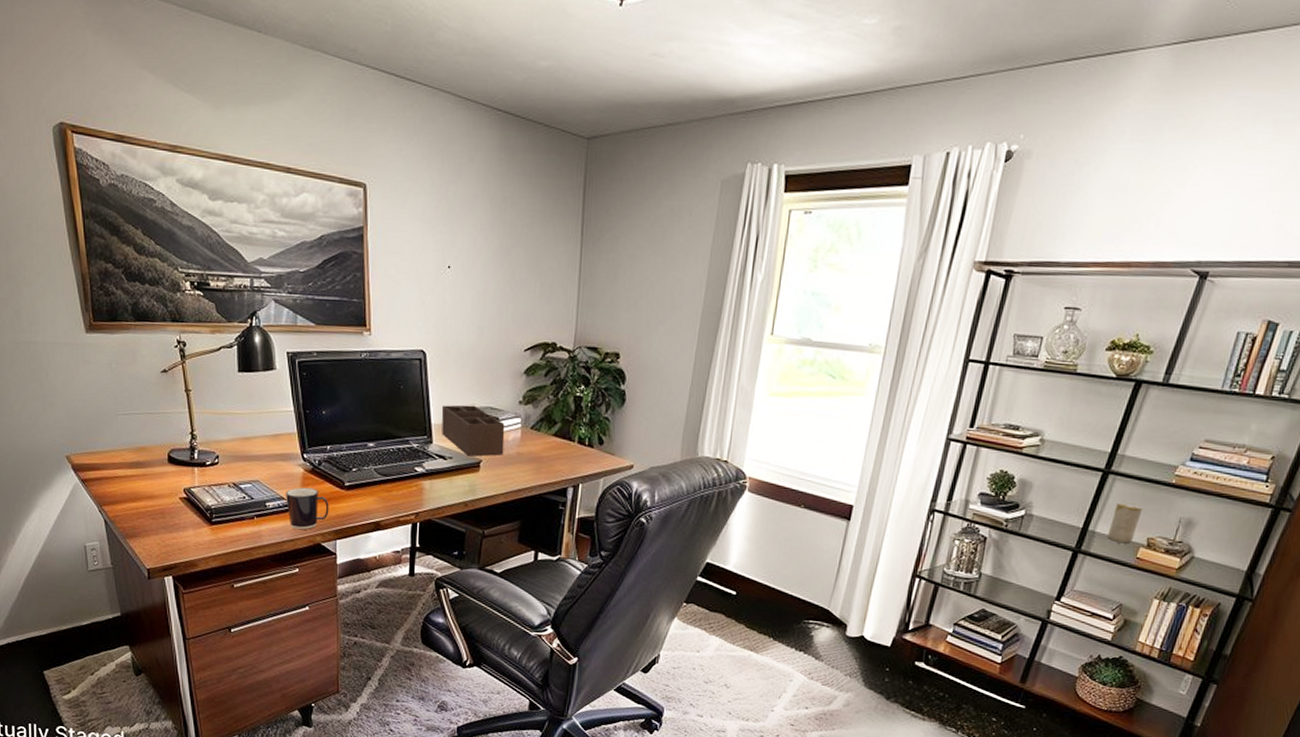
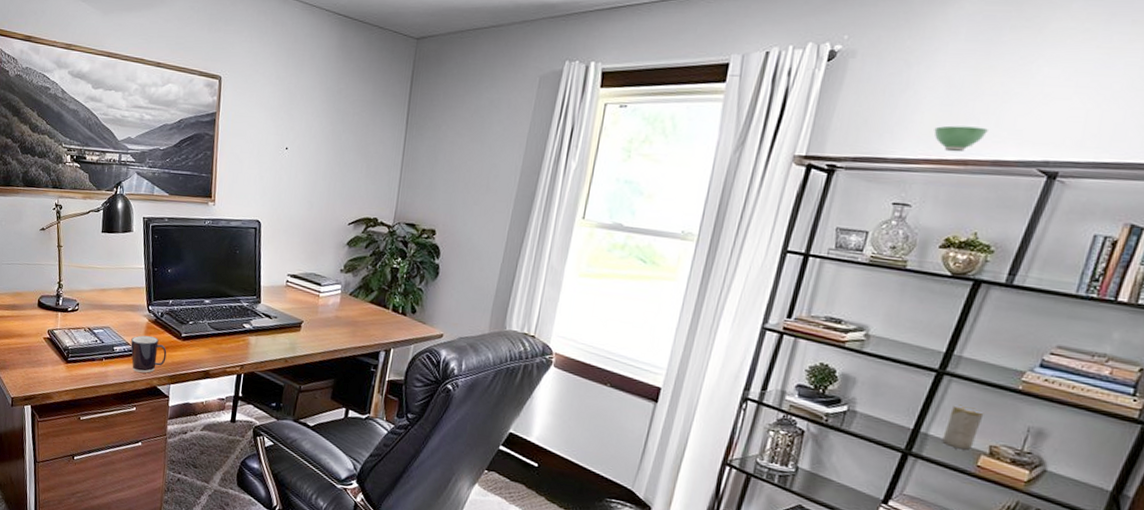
desk organizer: present [441,404,505,457] -> none [269,269,327,318]
bowl: none [1101,227,1149,255] -> present [933,125,988,152]

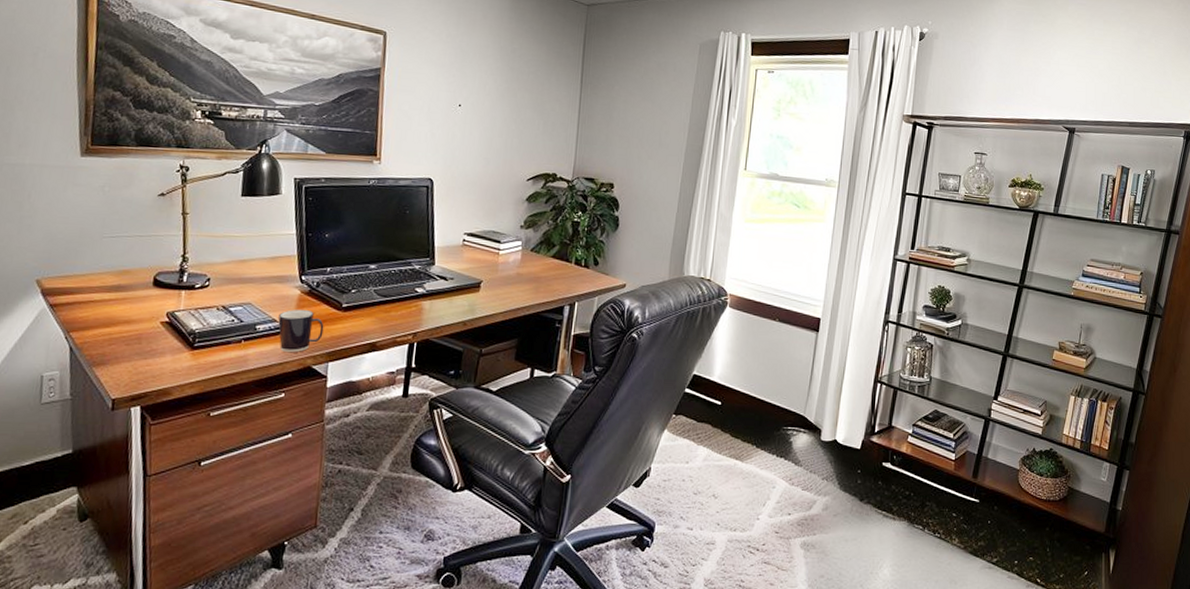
bowl: present [933,125,988,152] -> none [995,92,1029,113]
candle: present [942,406,982,452] -> none [1028,312,1051,349]

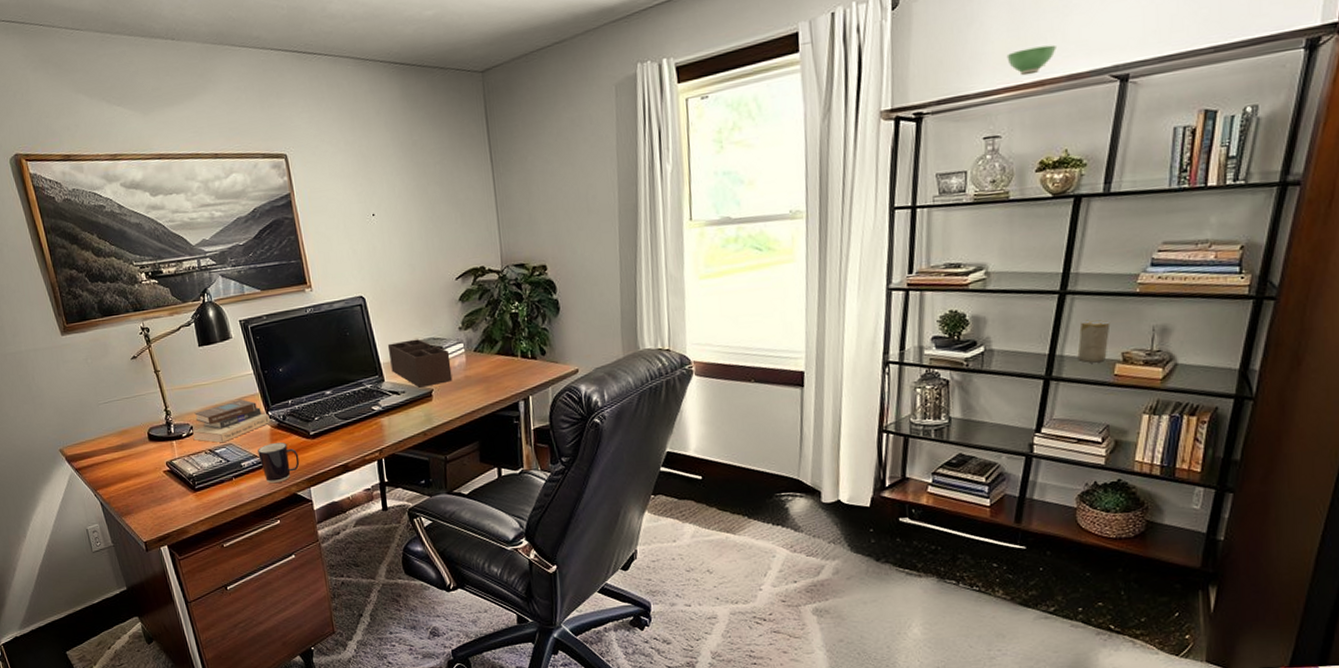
books: none [206,258,302,301] -> present [191,399,270,443]
desk organizer: none [444,228,507,277] -> present [387,339,453,388]
bowl: none [995,92,1029,113] -> present [1006,44,1056,76]
candle: none [1028,312,1051,349] -> present [1077,320,1109,364]

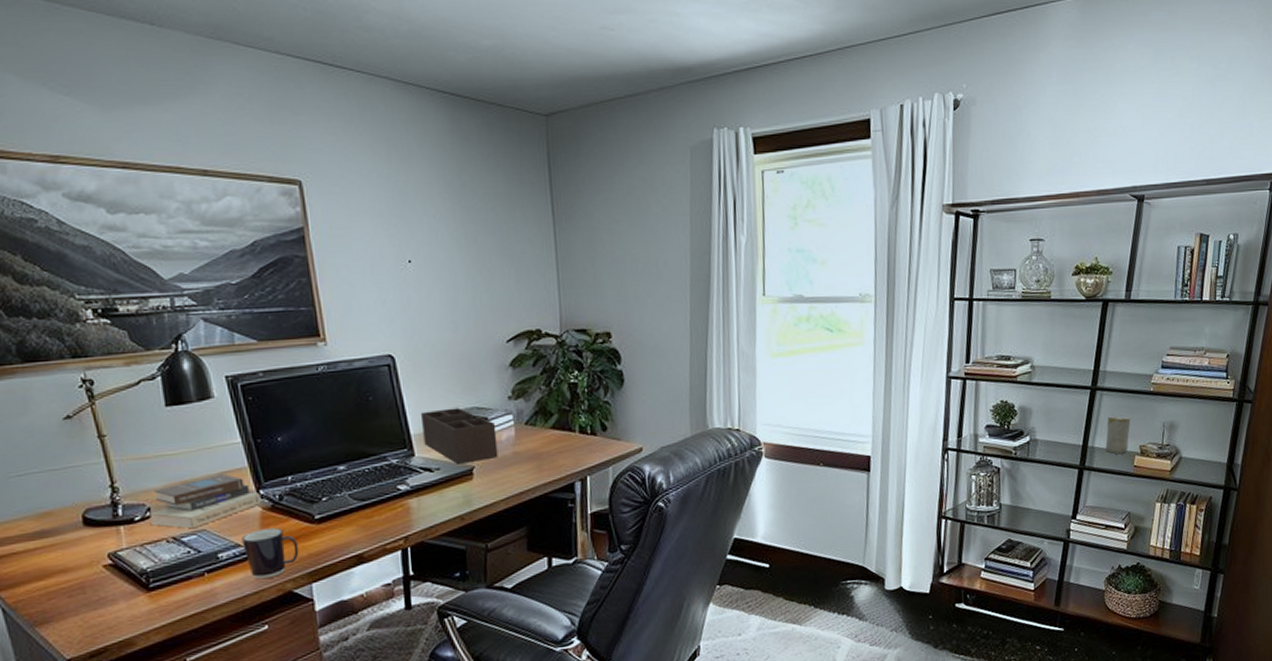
bowl: present [1006,44,1056,76] -> none [1049,161,1089,186]

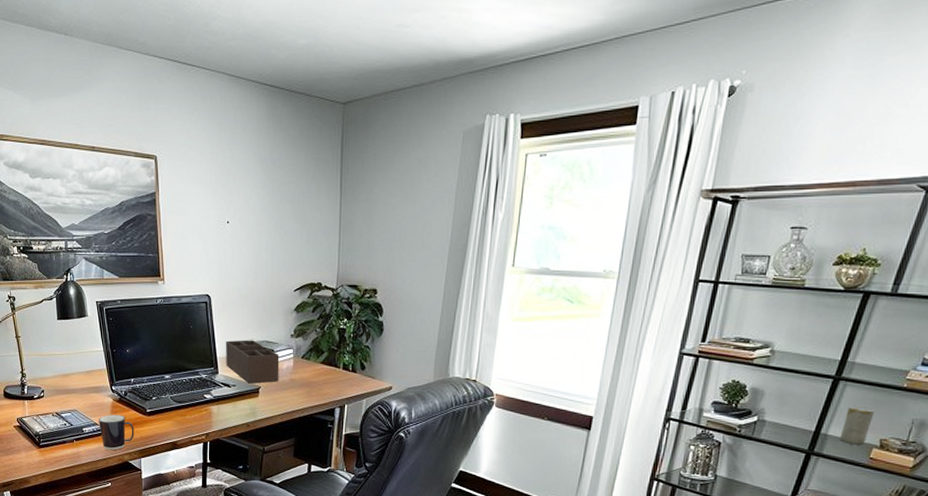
books: present [147,474,262,529] -> none [42,372,113,409]

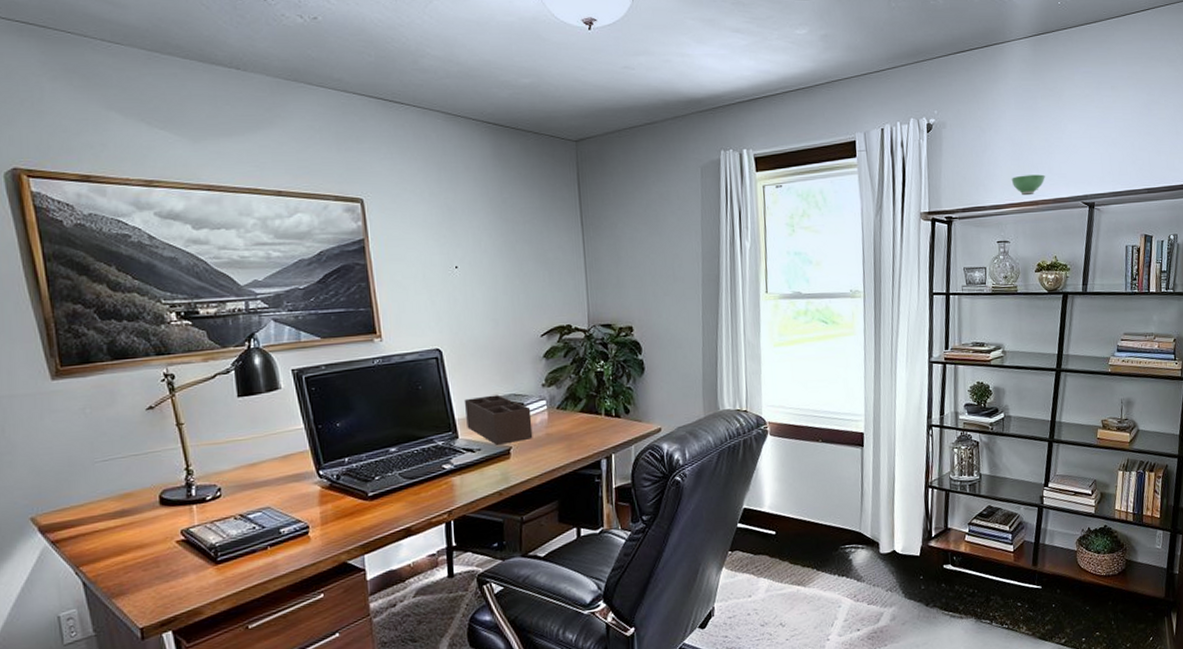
mug: present [99,414,134,451] -> none [302,504,353,552]
bowl: none [825,149,873,175] -> present [1011,174,1045,196]
candle: present [839,407,873,446] -> none [1071,393,1092,429]

